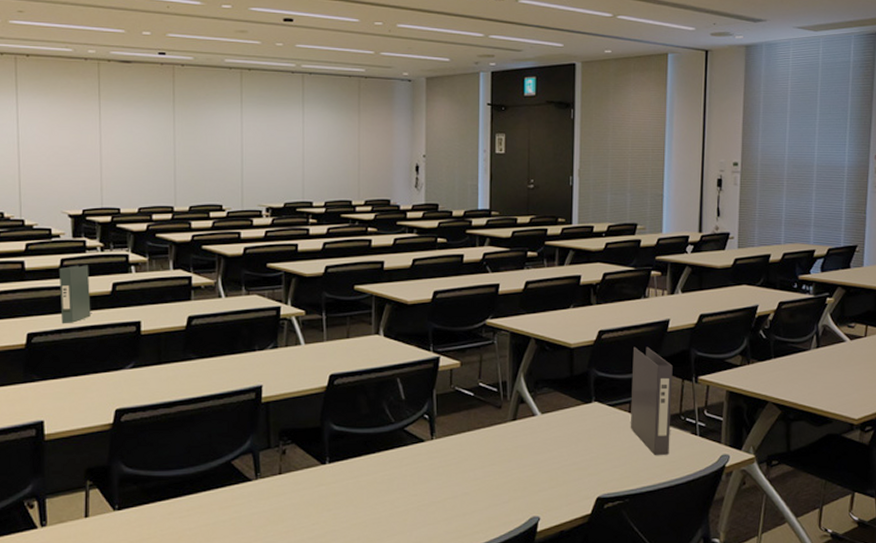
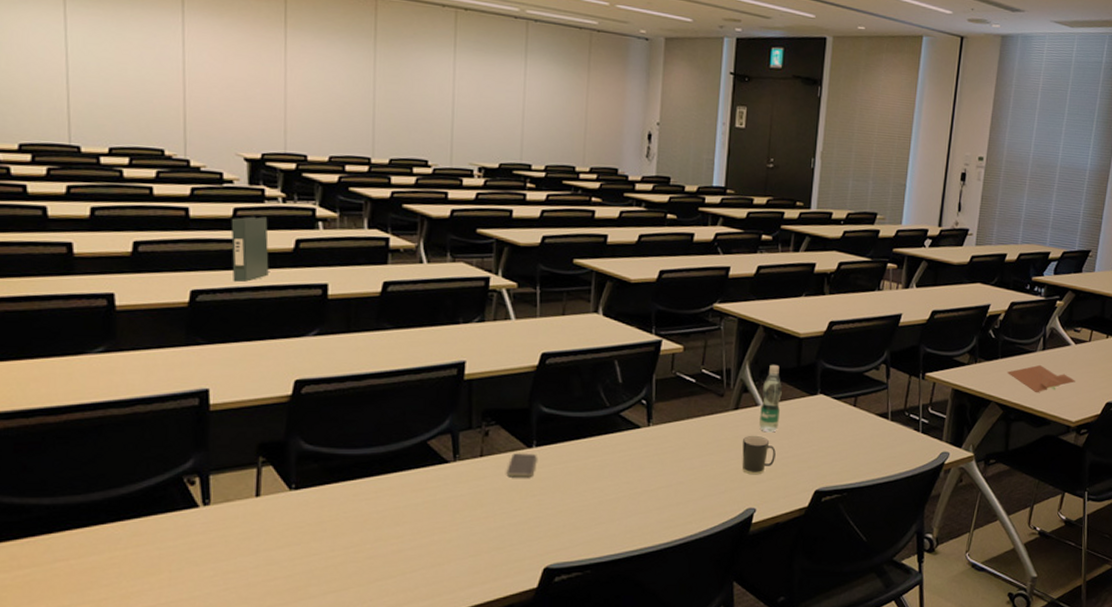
mobile phone: none [303,470,331,492] -> present [506,453,537,477]
mug: none [522,444,555,484] -> present [741,435,776,475]
bottle: none [537,375,557,442] -> present [759,364,782,433]
binder: present [630,346,673,455] -> none [853,339,901,450]
papers: none [782,362,854,391] -> present [1008,364,1075,392]

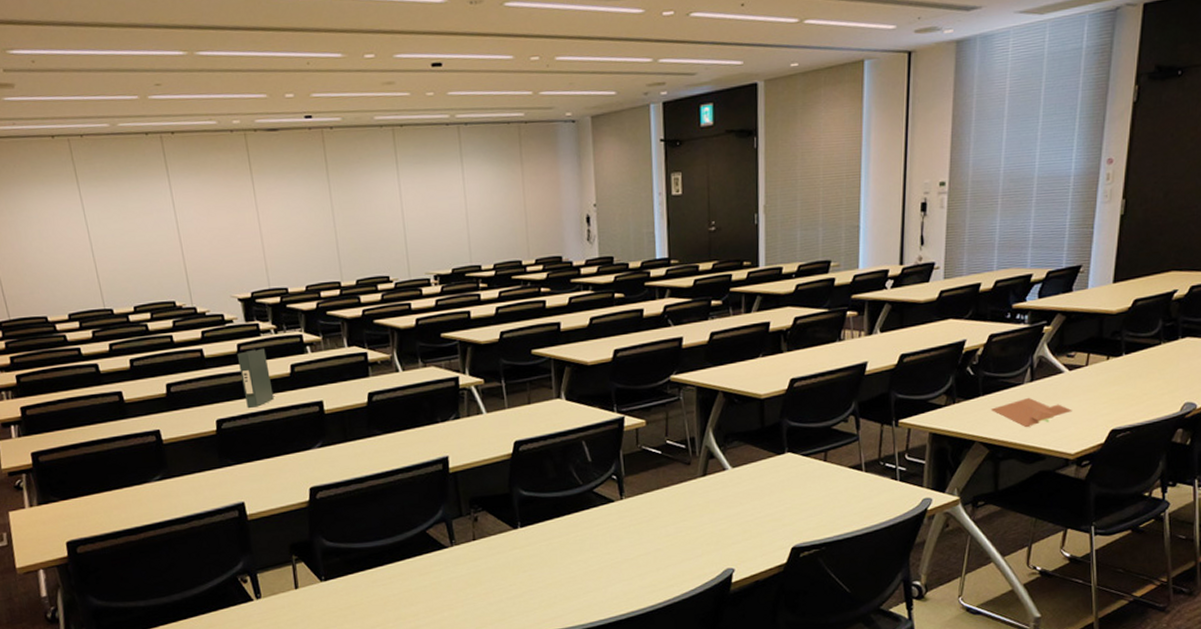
mobile phone: present [506,453,537,477] -> none [498,534,523,556]
mug: present [741,435,776,475] -> none [713,499,749,537]
bottle: present [759,364,782,433] -> none [728,428,749,495]

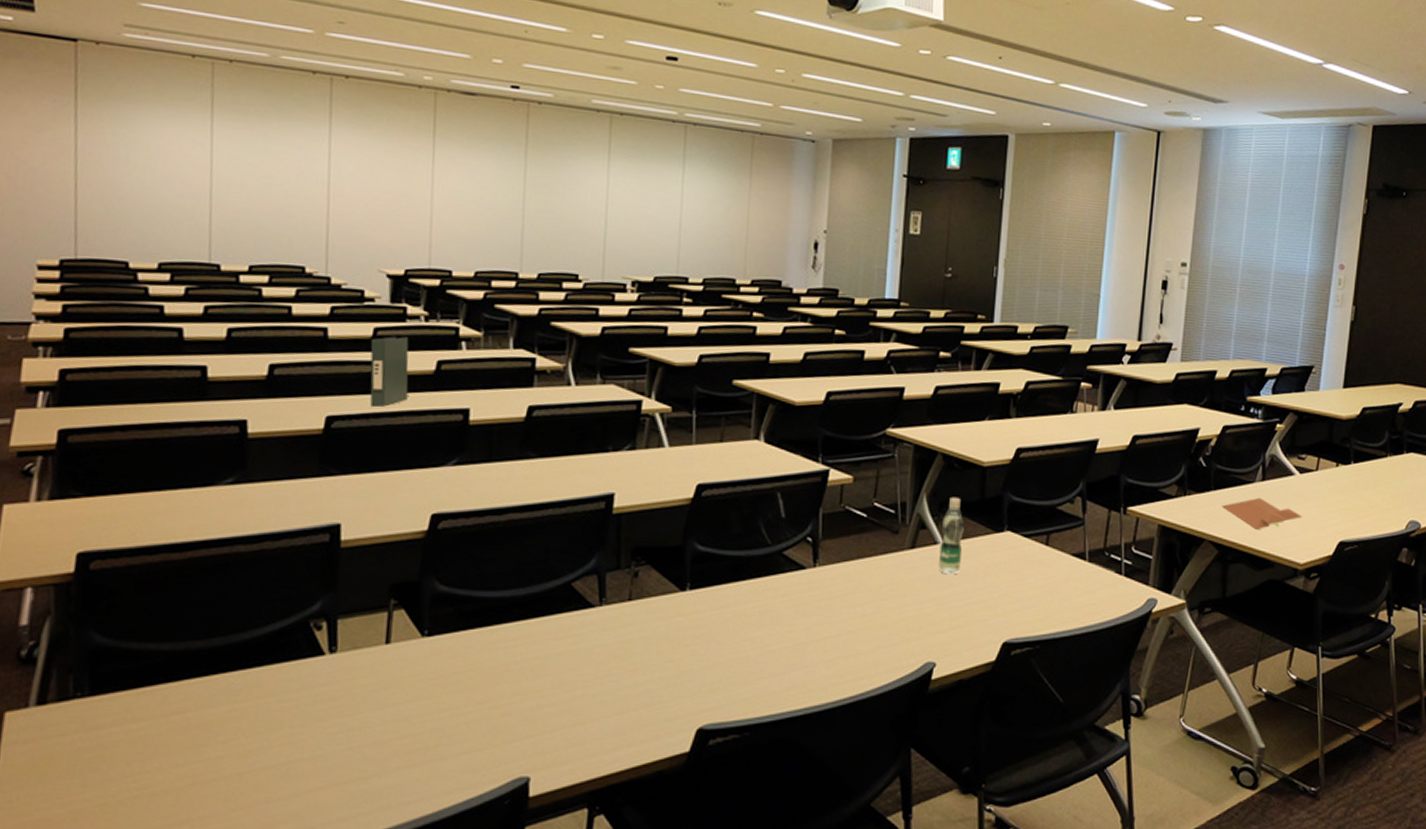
bottle: none [728,428,749,495] -> present [939,497,964,575]

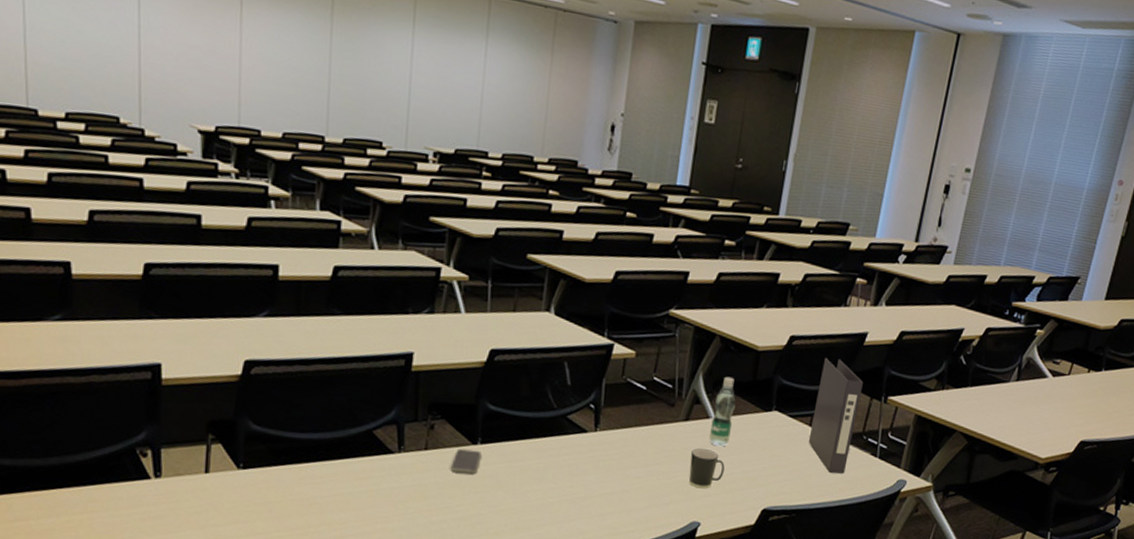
binder: present [370,336,409,407] -> none [184,191,221,258]
mobile phone: none [657,597,691,624] -> present [450,449,482,473]
mug: none [919,577,958,624] -> present [688,448,725,489]
binder: none [1046,469,1099,596] -> present [808,357,863,474]
papers: present [1222,497,1302,529] -> none [976,395,1049,425]

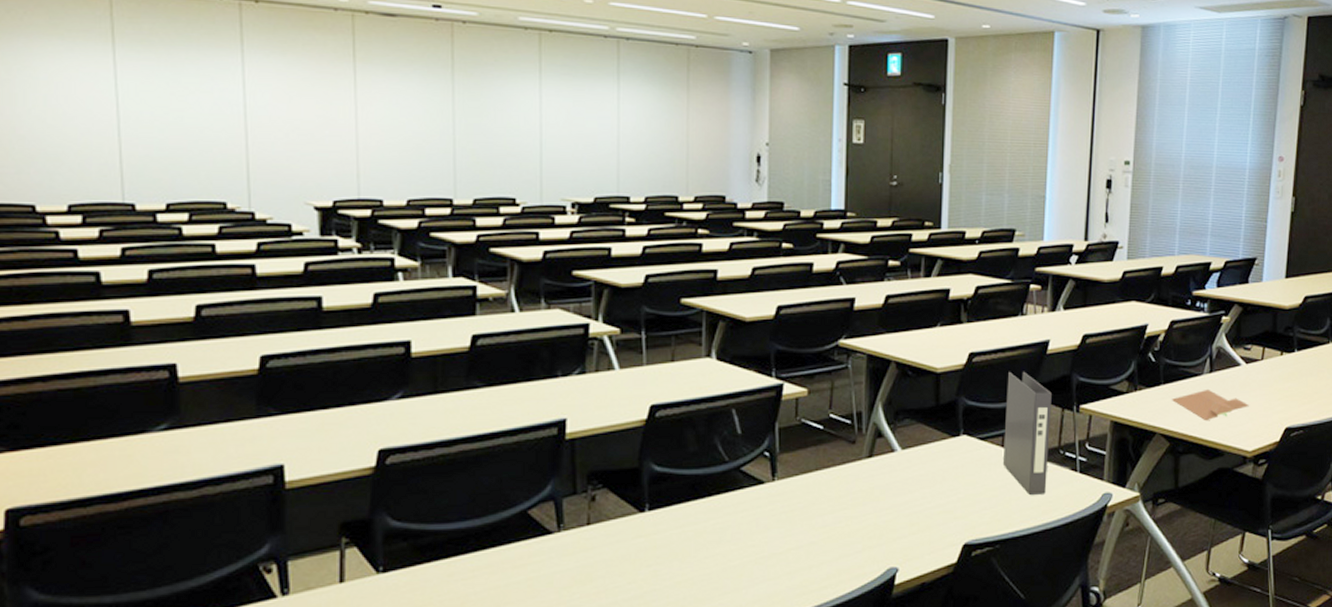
mobile phone: present [450,449,482,473] -> none [617,518,651,546]
mug: present [688,448,725,489] -> none [878,485,917,530]
bottle: present [709,376,736,447] -> none [897,404,920,481]
papers: none [976,395,1049,425] -> present [1172,388,1249,420]

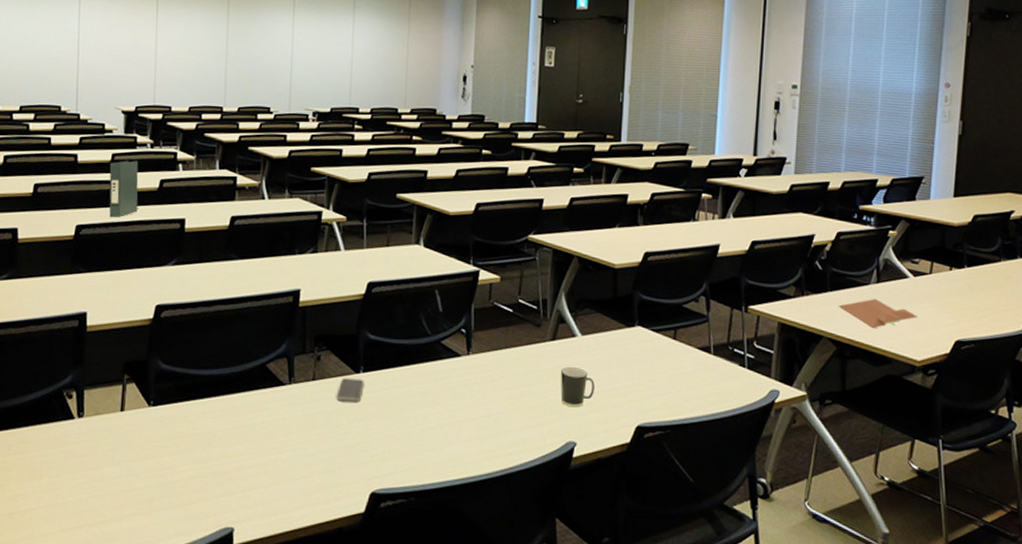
binder: none [302,270,345,343] -> present [109,160,139,217]
mobile phone: none [617,518,651,546] -> present [336,378,364,401]
mug: none [878,485,917,530] -> present [560,366,595,408]
binder: present [1002,371,1052,495] -> none [674,271,721,386]

